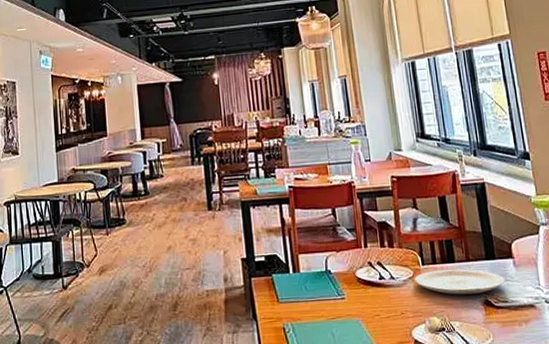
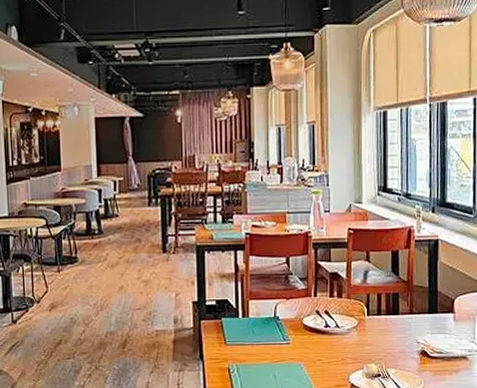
plate: present [414,269,506,295] -> none [358,321,444,345]

